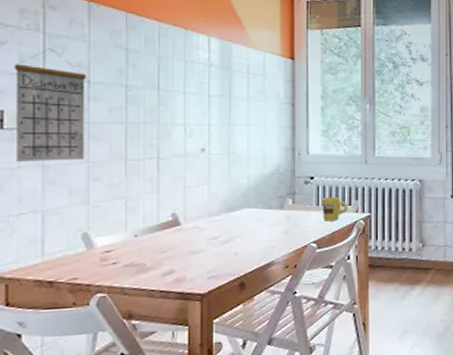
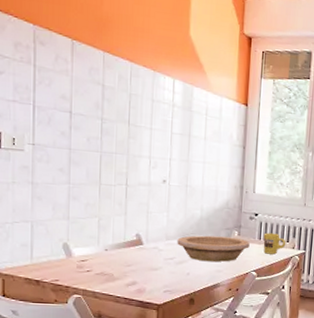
calendar: present [14,48,87,161] -> none [10,80,69,181]
bowl: none [221,206,306,237] -> present [177,235,250,262]

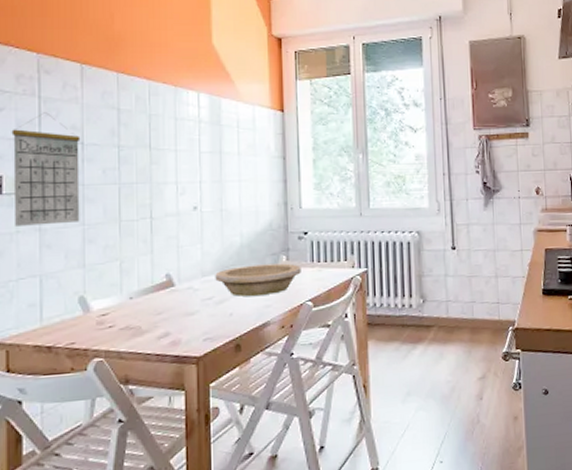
calendar: none [10,80,69,181] -> present [11,112,81,226]
mug: present [263,232,286,255] -> none [317,252,344,278]

